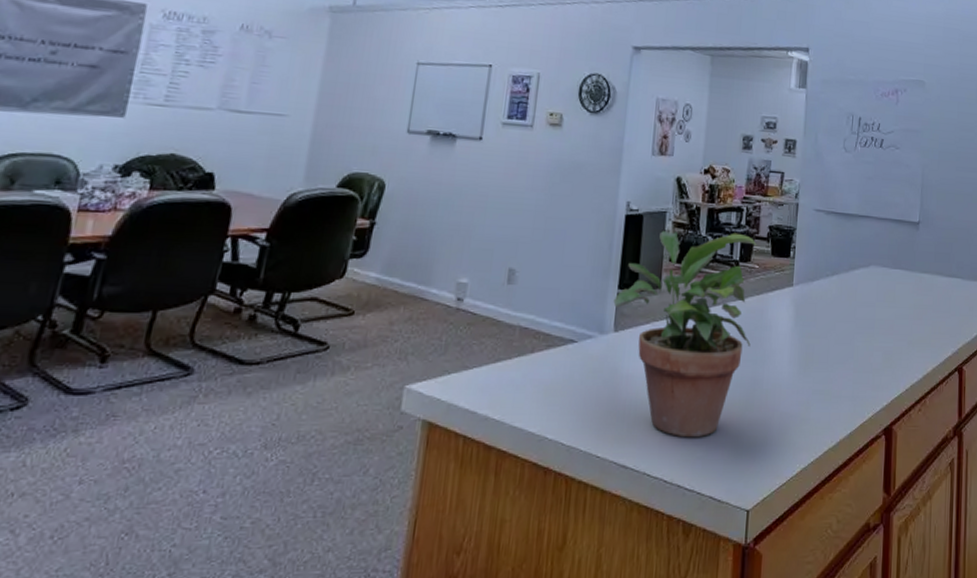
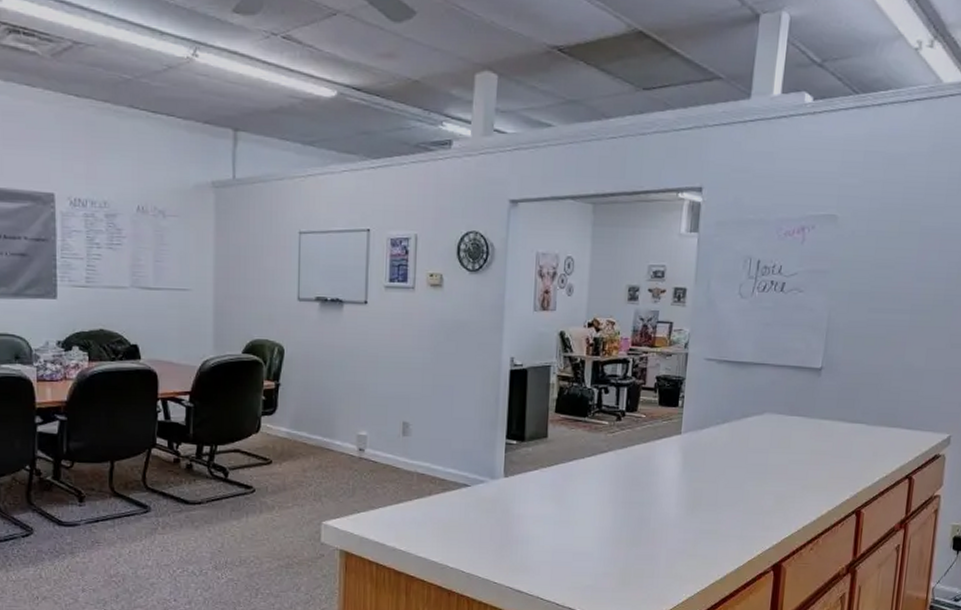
potted plant: present [613,231,757,437] -> none [502,384,643,568]

